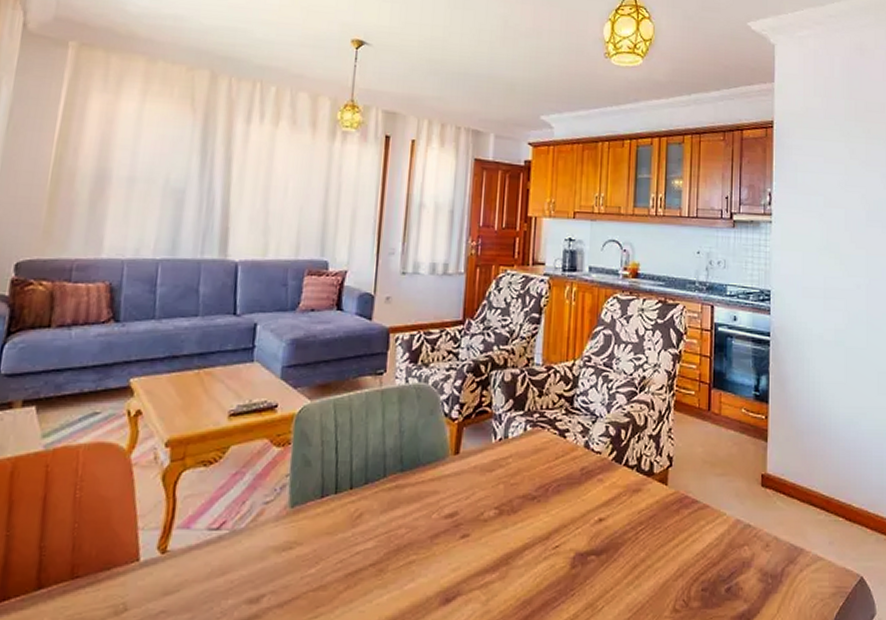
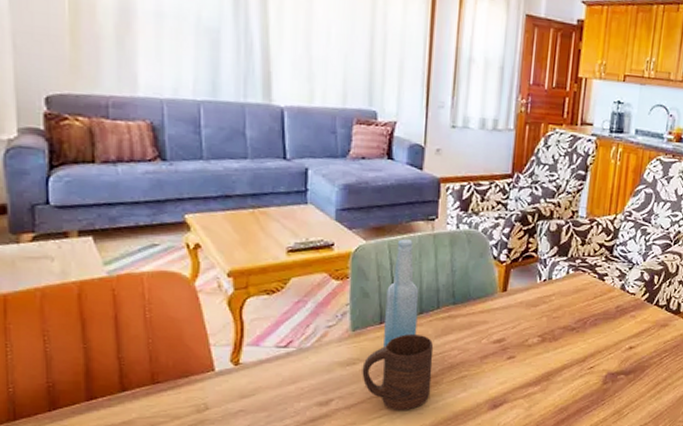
cup: none [298,510,379,608] -> present [362,334,434,410]
bottle: none [324,397,365,527] -> present [383,239,419,348]

